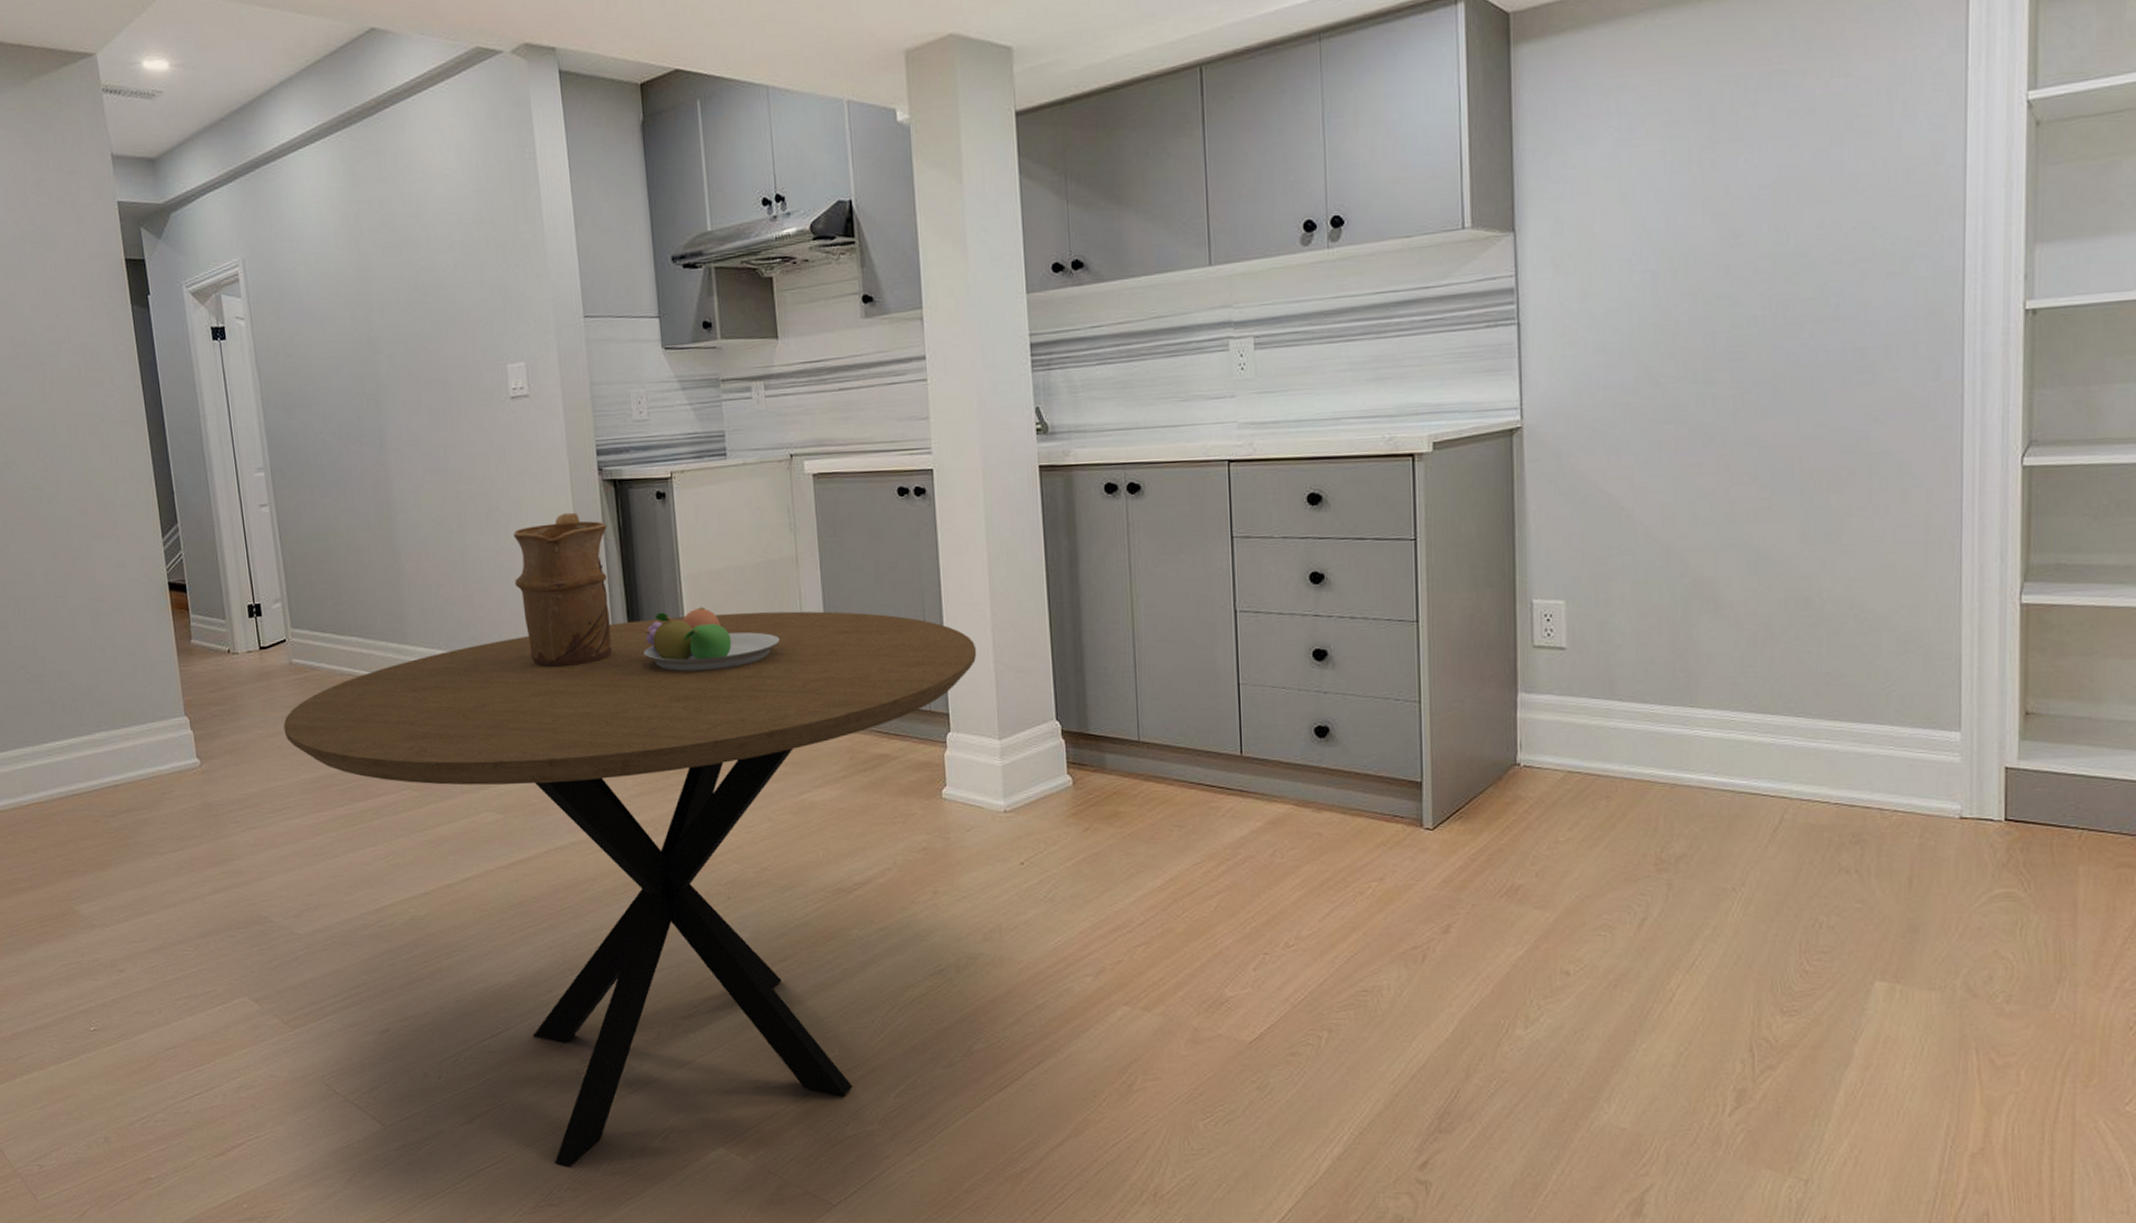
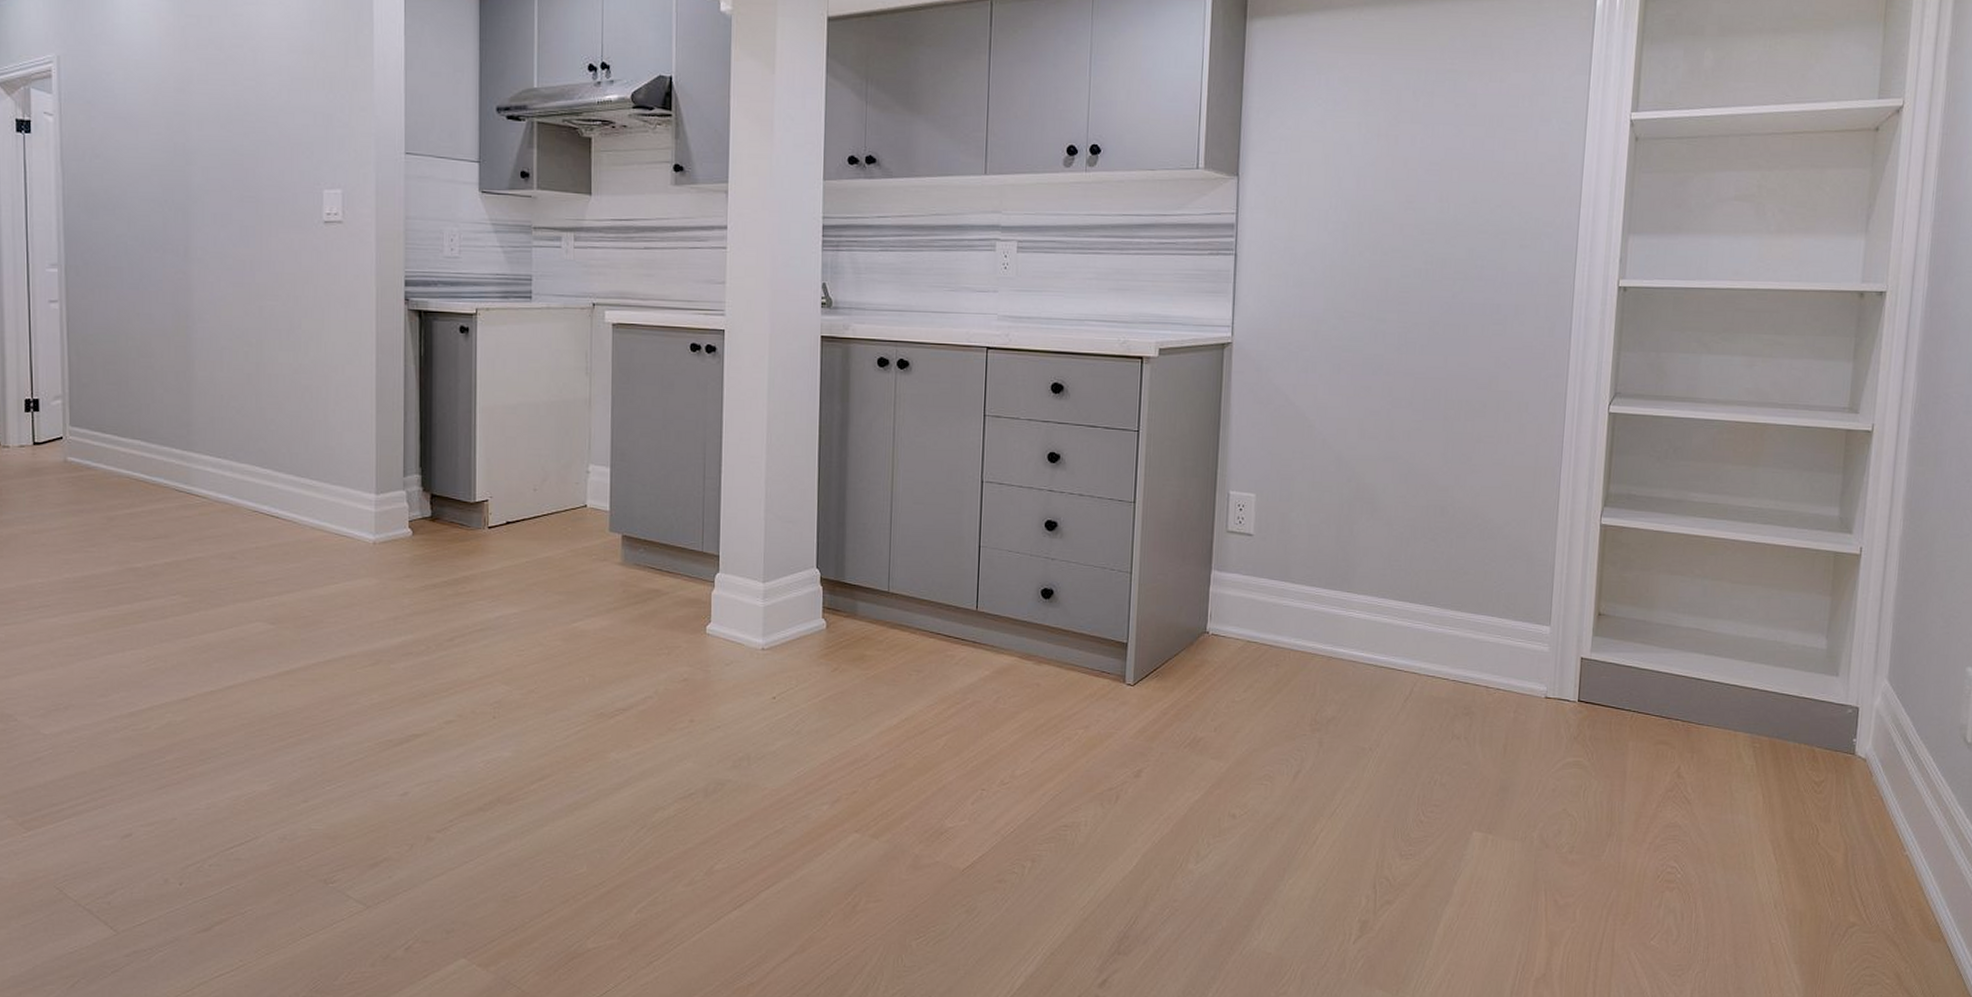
dining table: present [283,611,977,1167] -> none [50,446,750,976]
pitcher: present [513,512,613,668] -> none [310,337,409,486]
fruit bowl: present [643,607,780,672] -> none [433,439,566,500]

